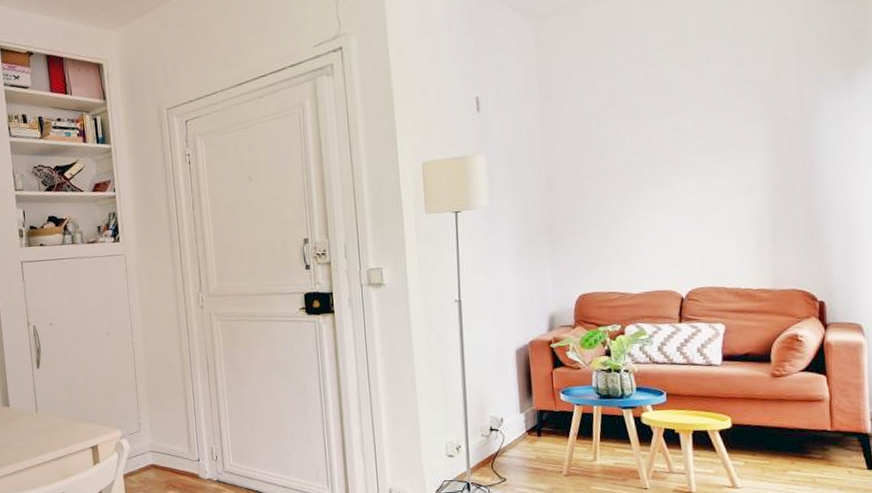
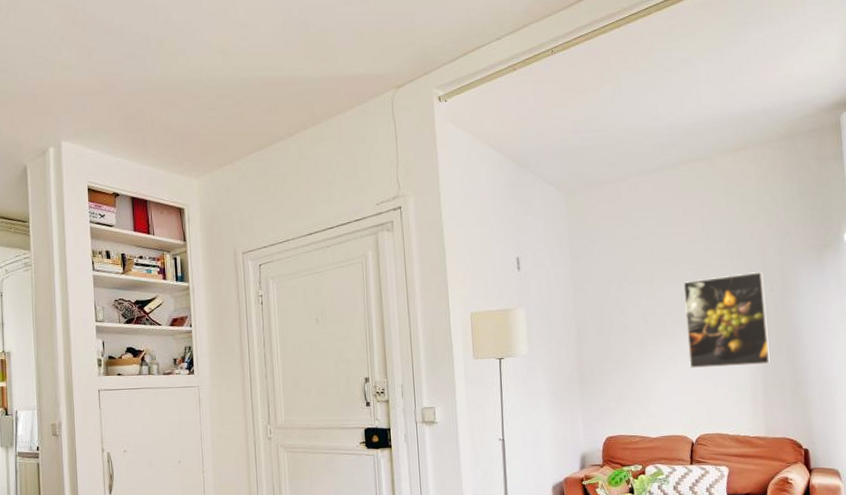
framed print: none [676,97,781,214] -> present [683,271,770,368]

